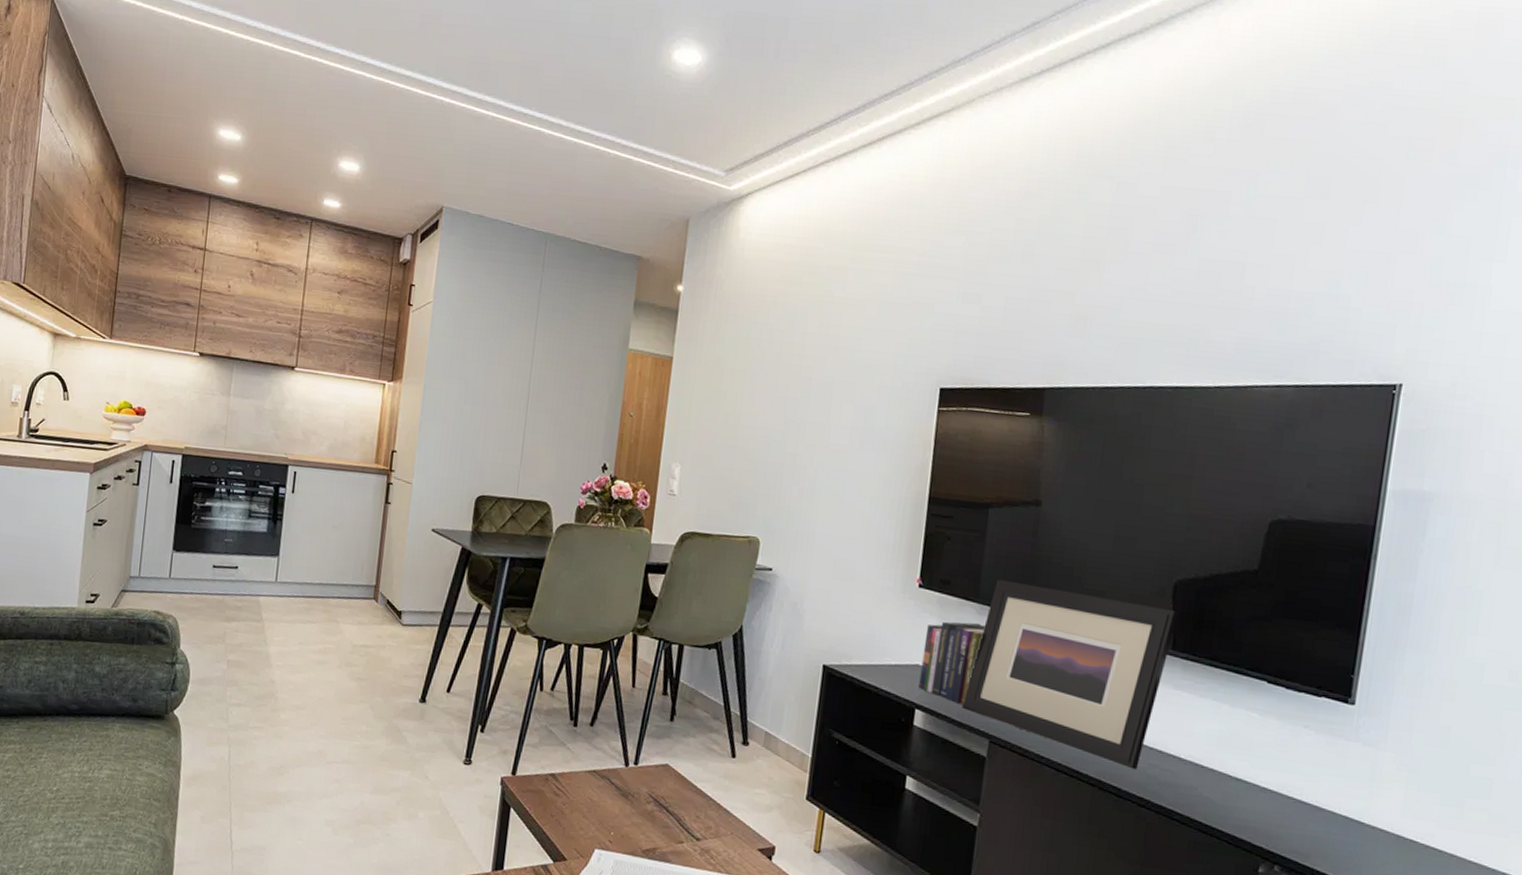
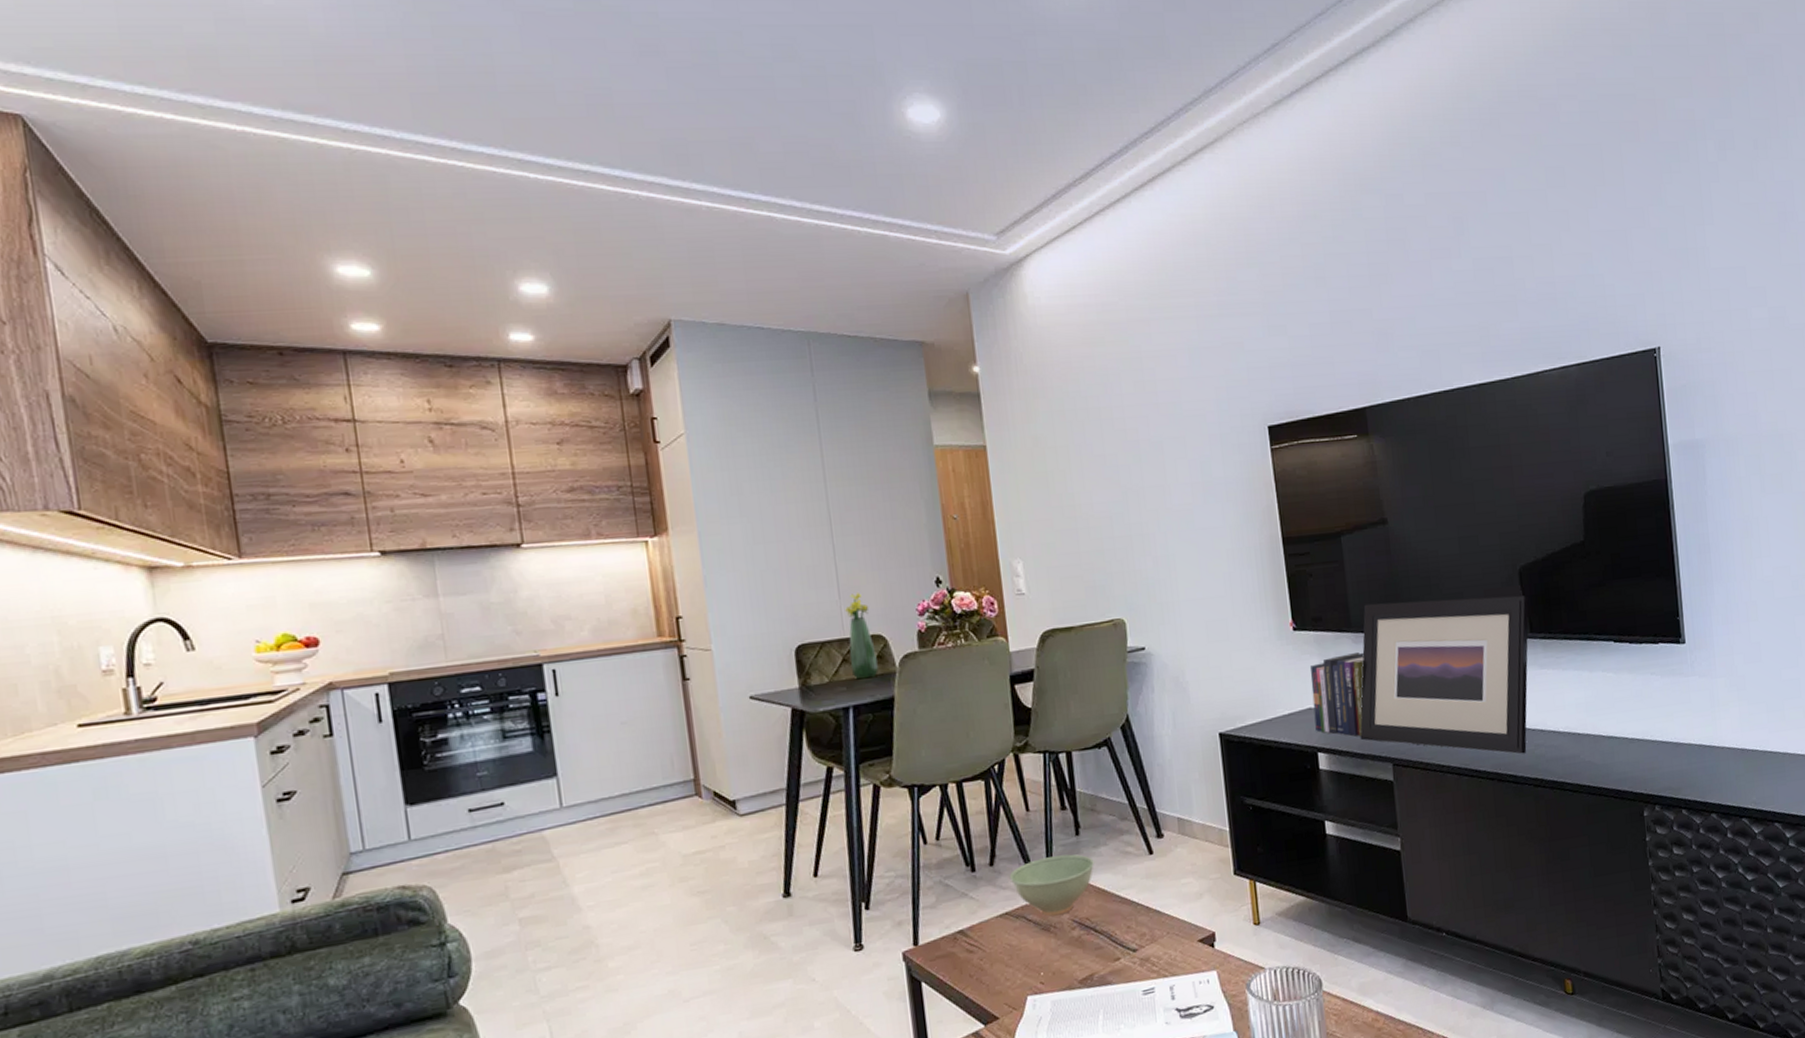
bouquet: none [516,461,543,538] -> present [845,592,878,680]
bowl: none [604,732,681,788] -> present [1009,854,1094,917]

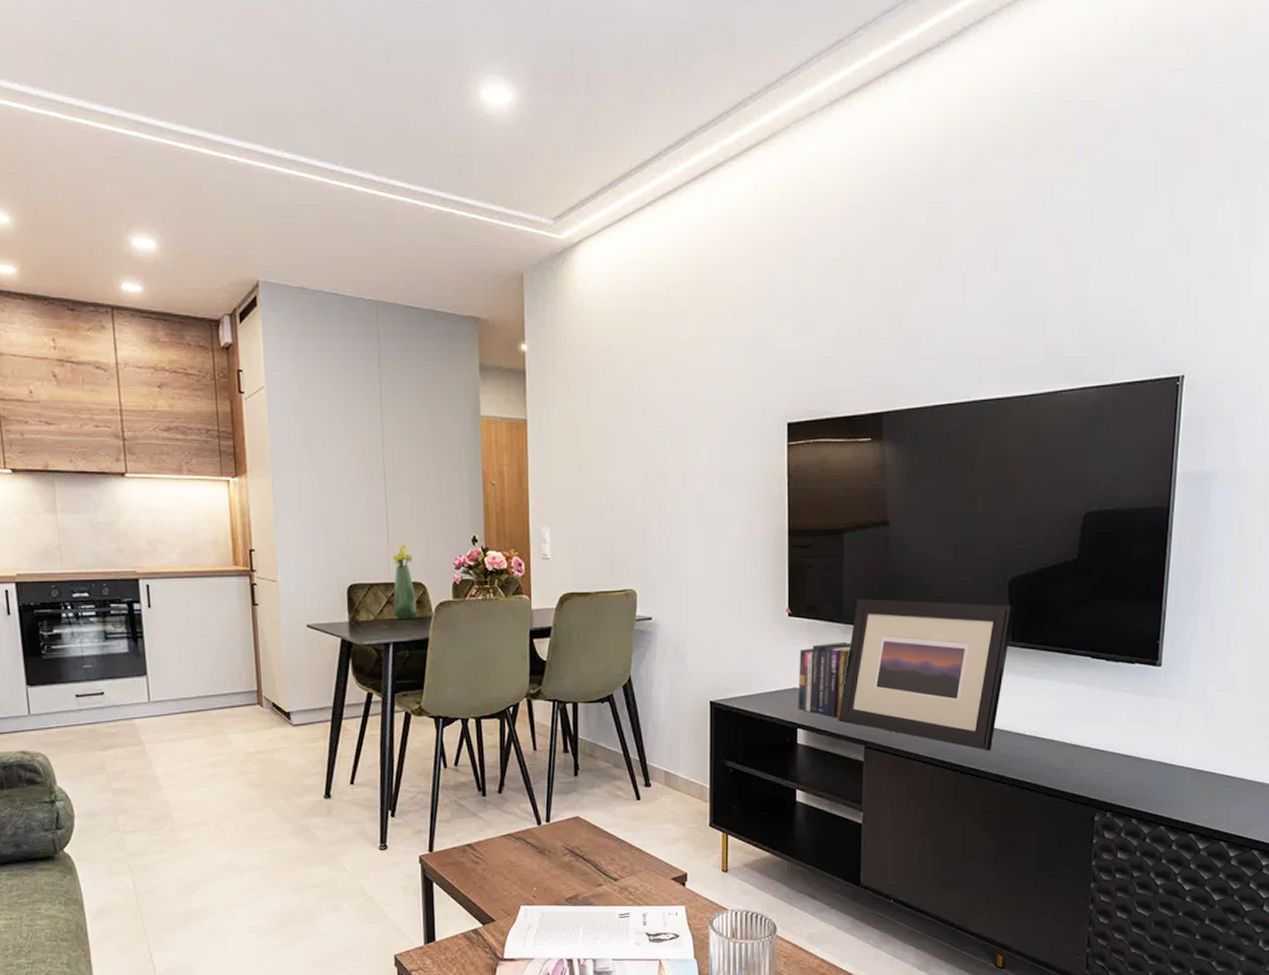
bowl: present [1009,854,1094,917] -> none [514,791,588,842]

